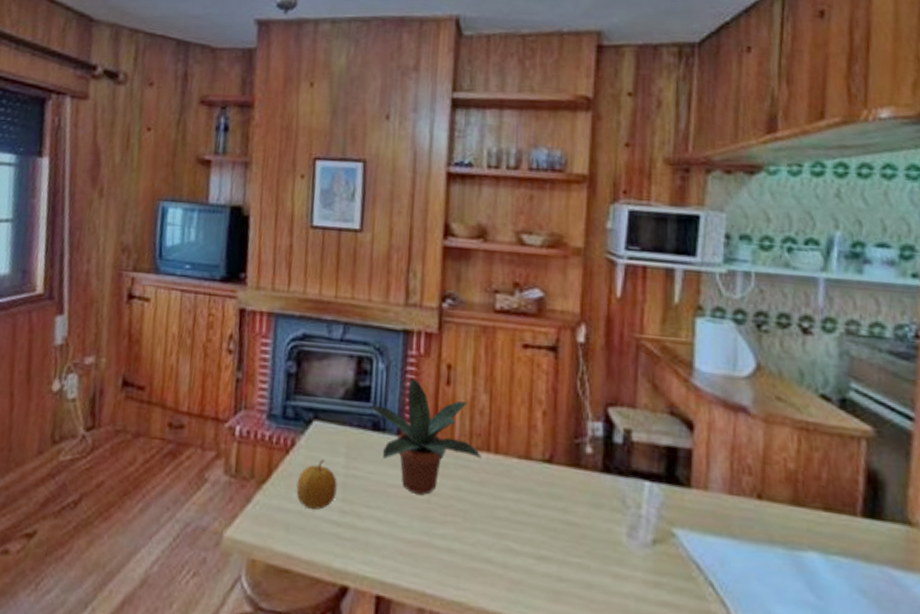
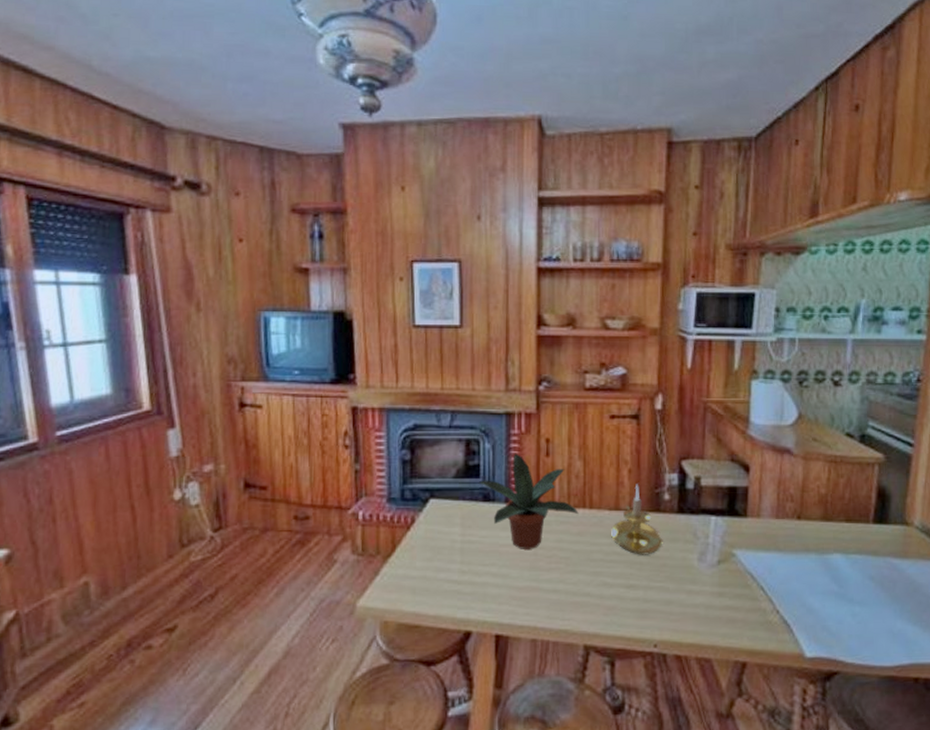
fruit: present [296,459,337,510] -> none [419,531,455,573]
candle holder: none [519,429,583,521] -> present [611,484,663,555]

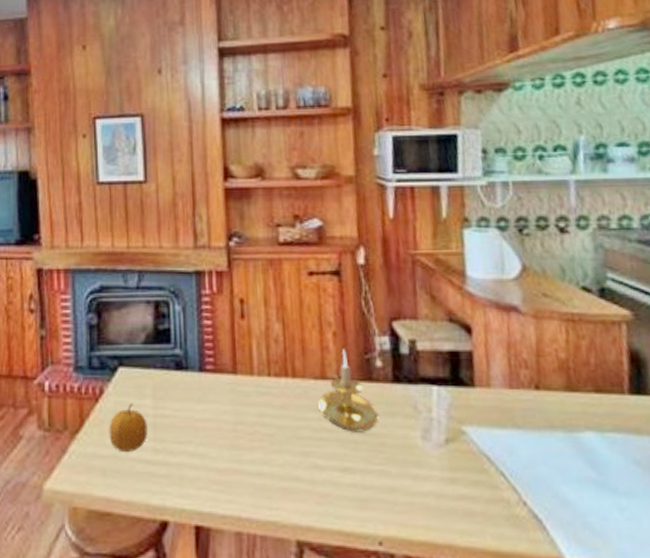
fruit: none [419,531,455,573] -> present [109,403,148,452]
potted plant: present [478,453,579,549] -> none [169,315,281,425]

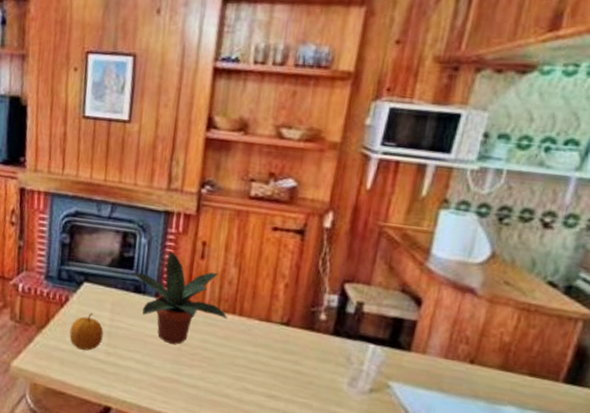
potted plant: none [169,315,281,425] -> present [131,251,228,344]
candle holder: present [318,349,379,432] -> none [258,299,313,370]

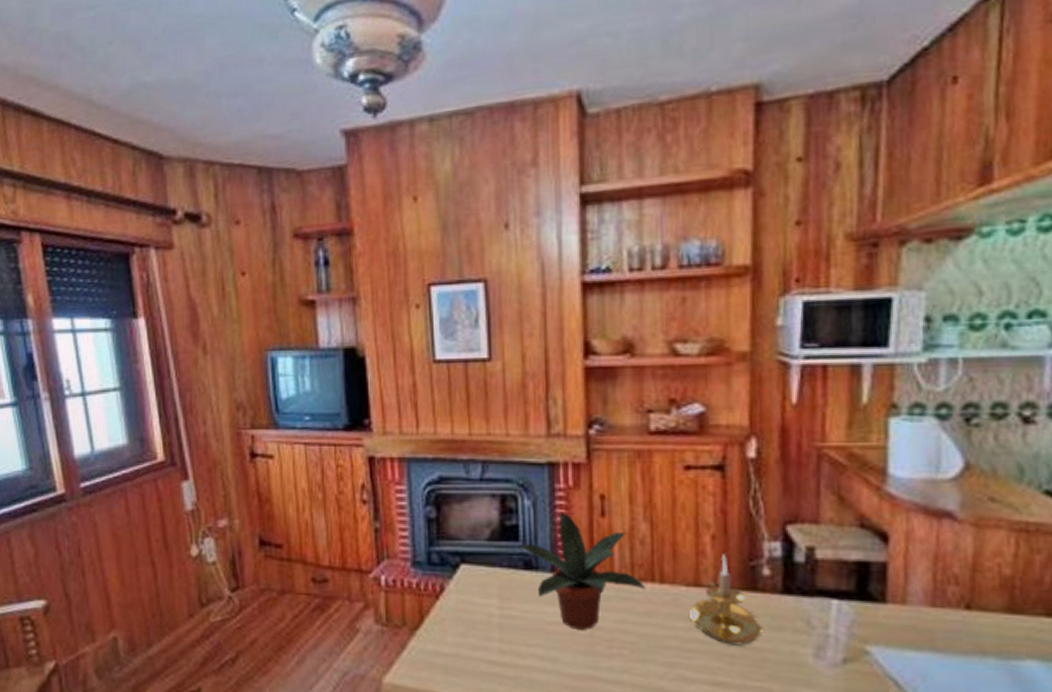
fruit: present [69,313,104,351] -> none [450,602,493,651]
candle holder: none [258,299,313,370] -> present [690,554,763,646]

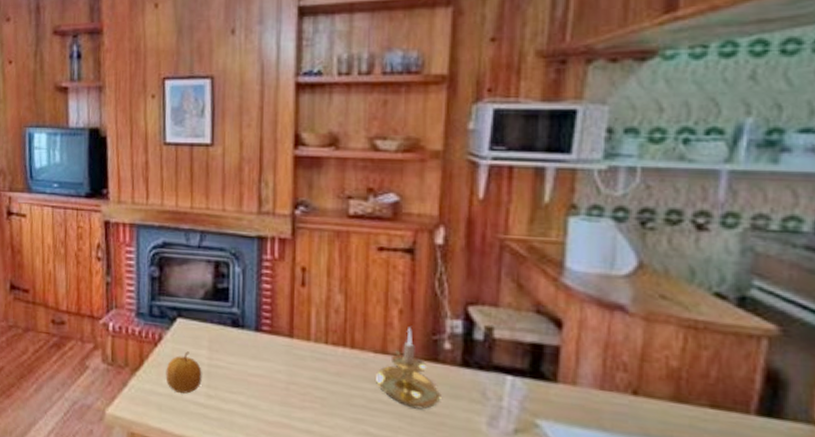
fruit: none [450,602,493,651] -> present [165,351,202,394]
potted plant: present [517,511,646,630] -> none [227,279,338,383]

